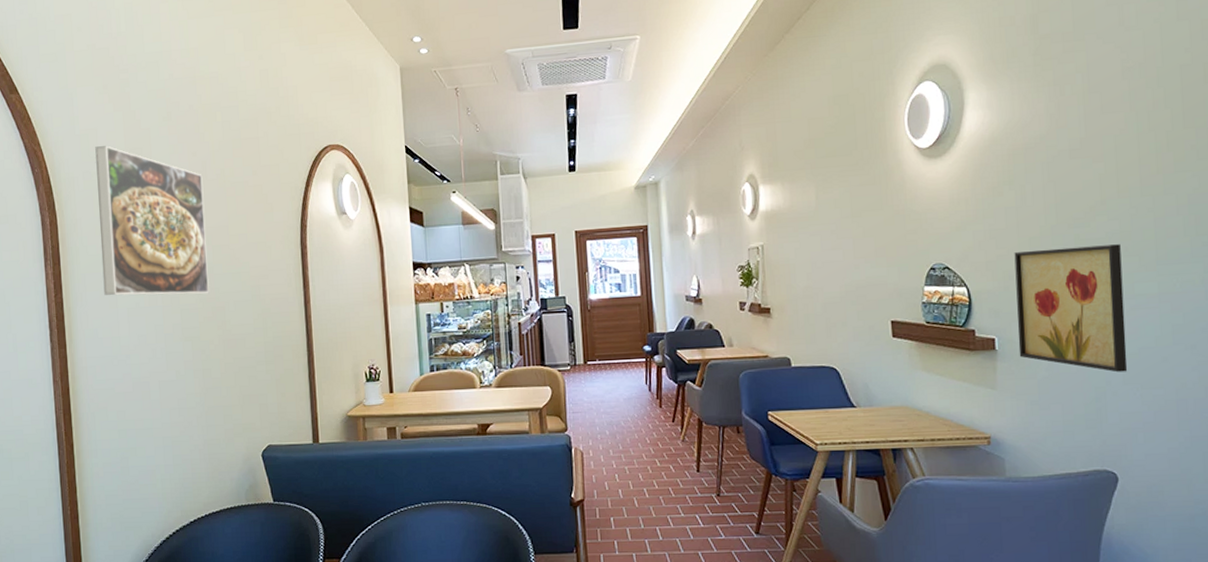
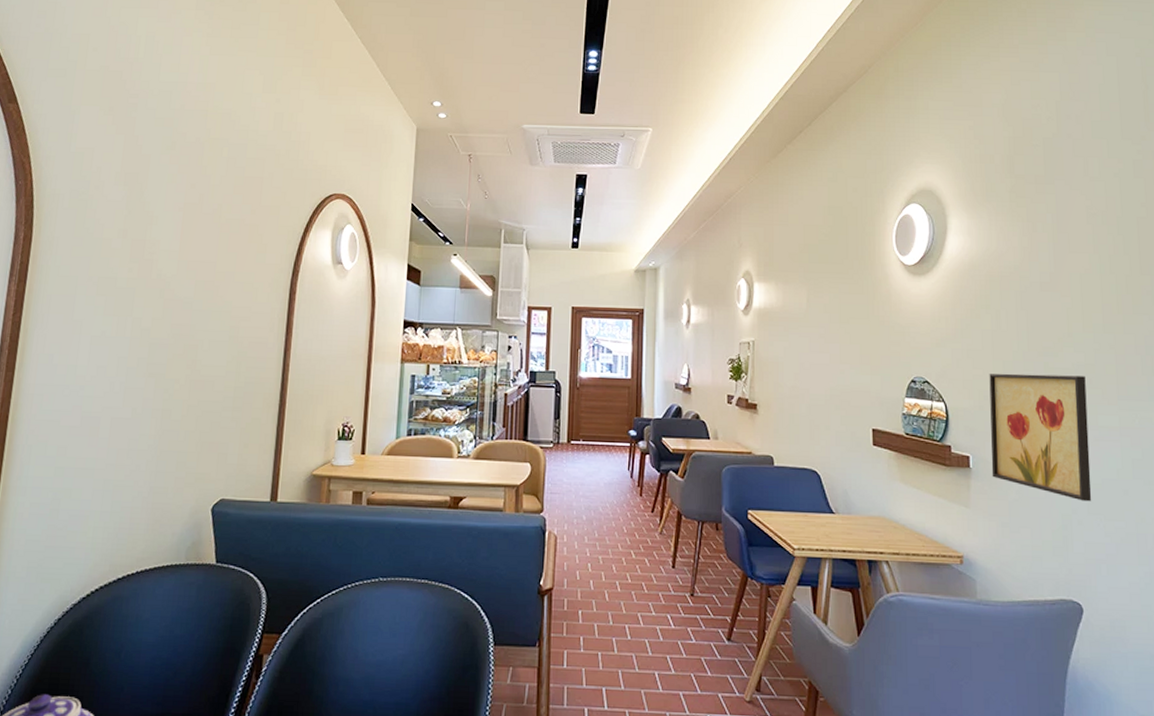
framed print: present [95,146,209,296] -> none [68,166,198,329]

